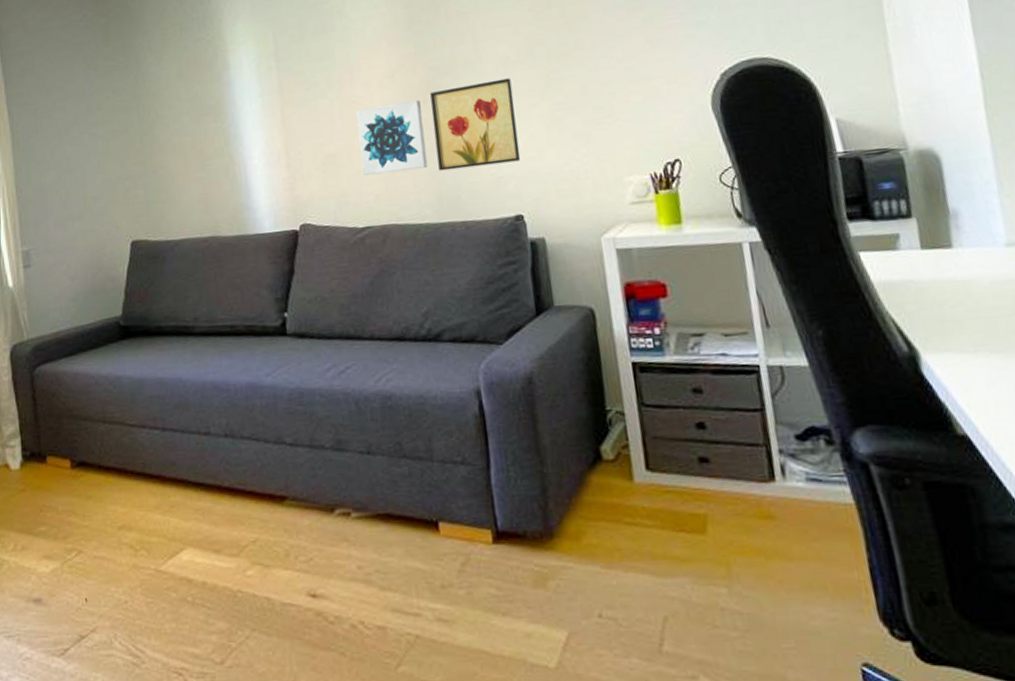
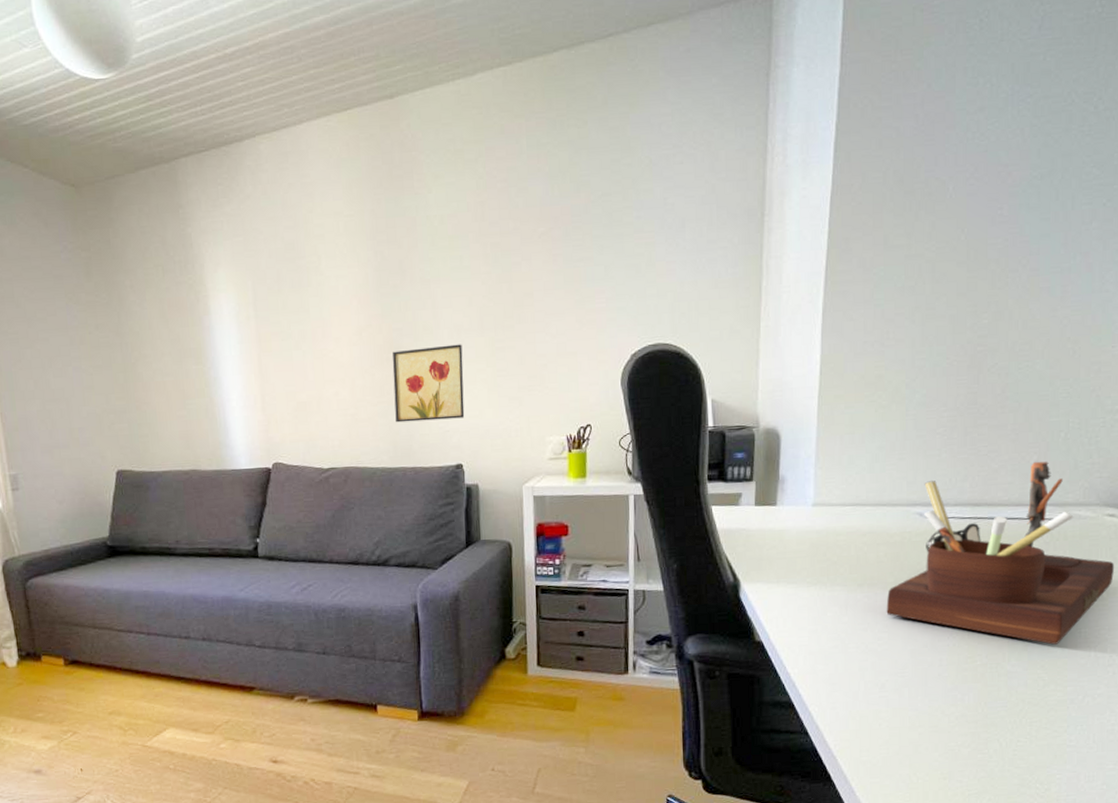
wall art: present [356,100,428,175] -> none [326,357,387,422]

